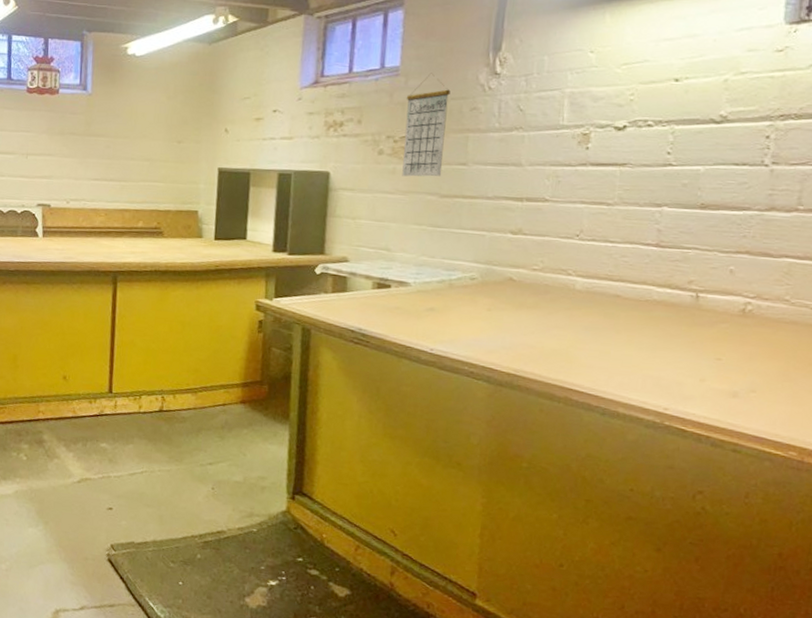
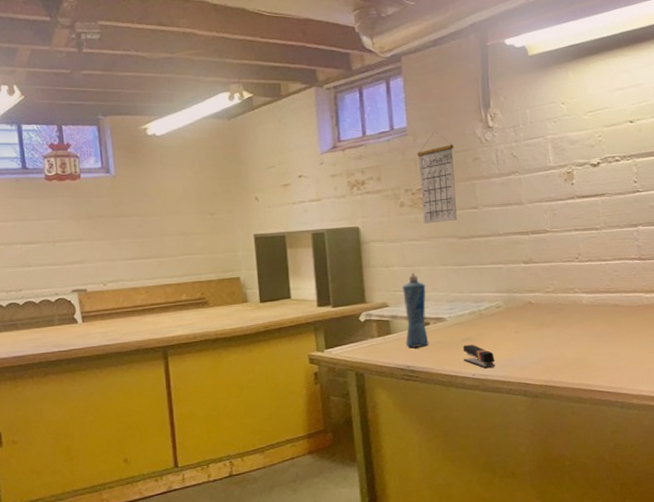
squeeze bottle: none [361,229,393,311] -> present [403,273,429,348]
stapler: none [422,315,459,345] -> present [463,344,496,369]

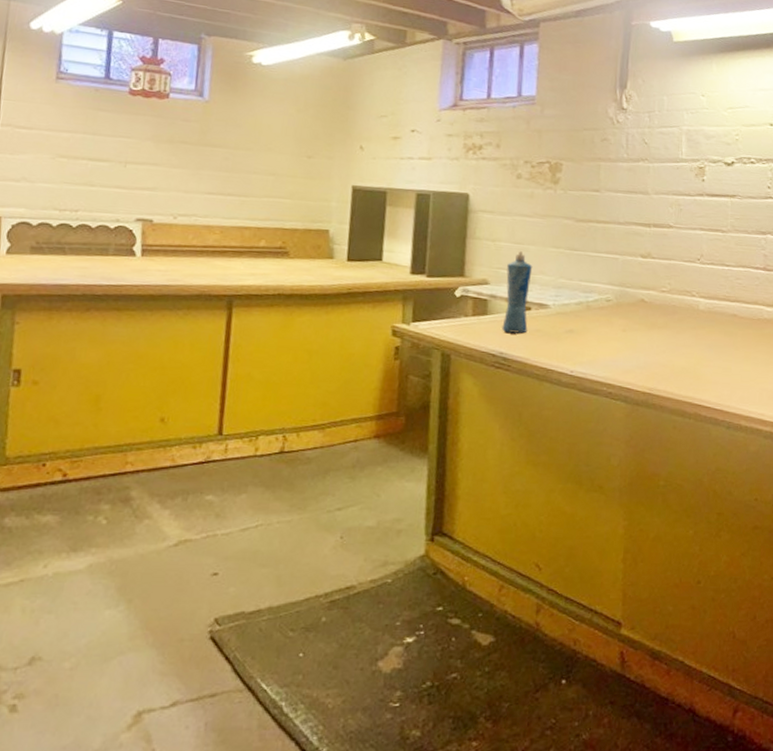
calendar: present [417,131,458,224] -> none [540,104,583,202]
stapler: present [463,344,496,369] -> none [563,337,598,367]

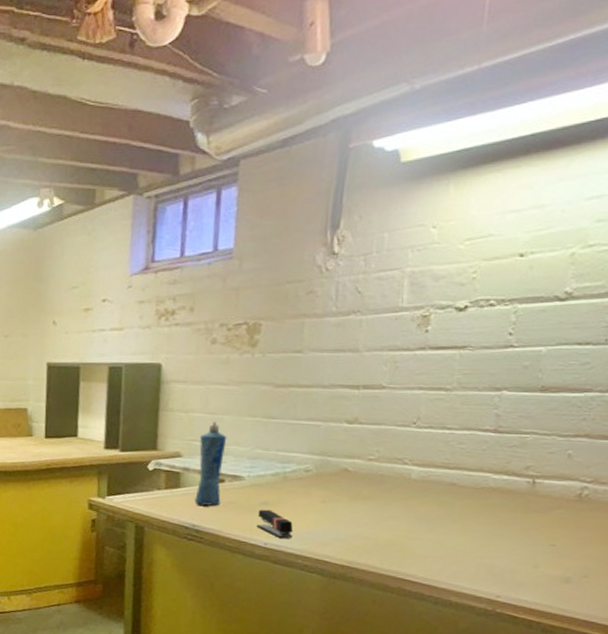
stapler: none [563,337,598,367] -> present [256,509,293,539]

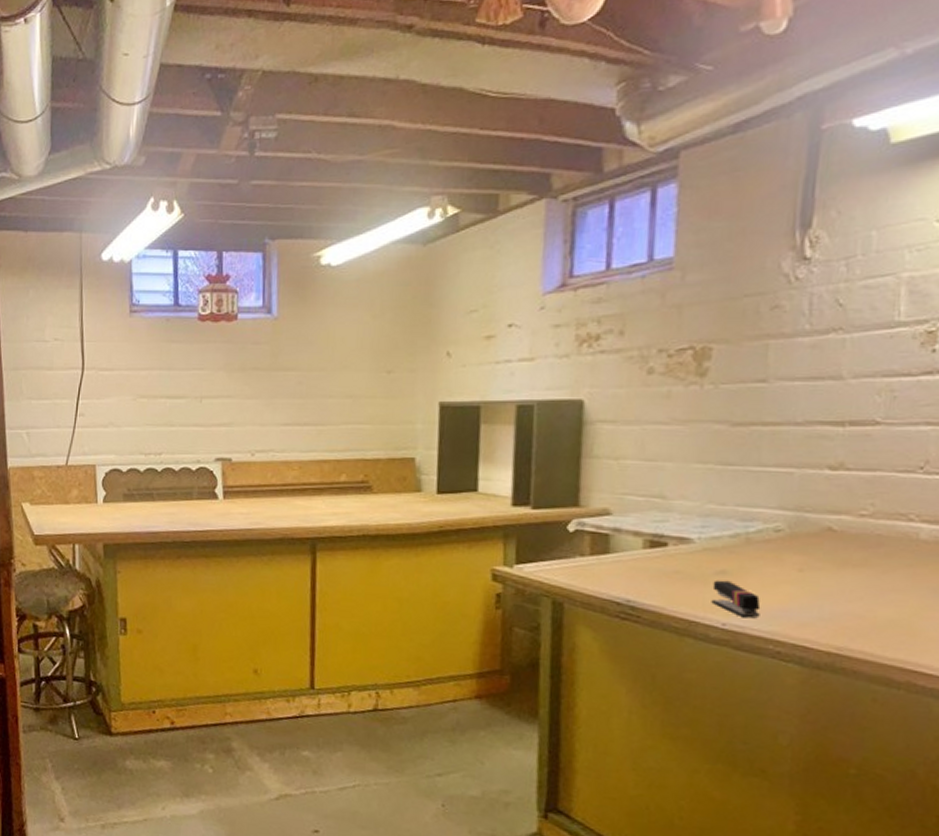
squeeze bottle: present [194,422,227,506] -> none [628,470,670,576]

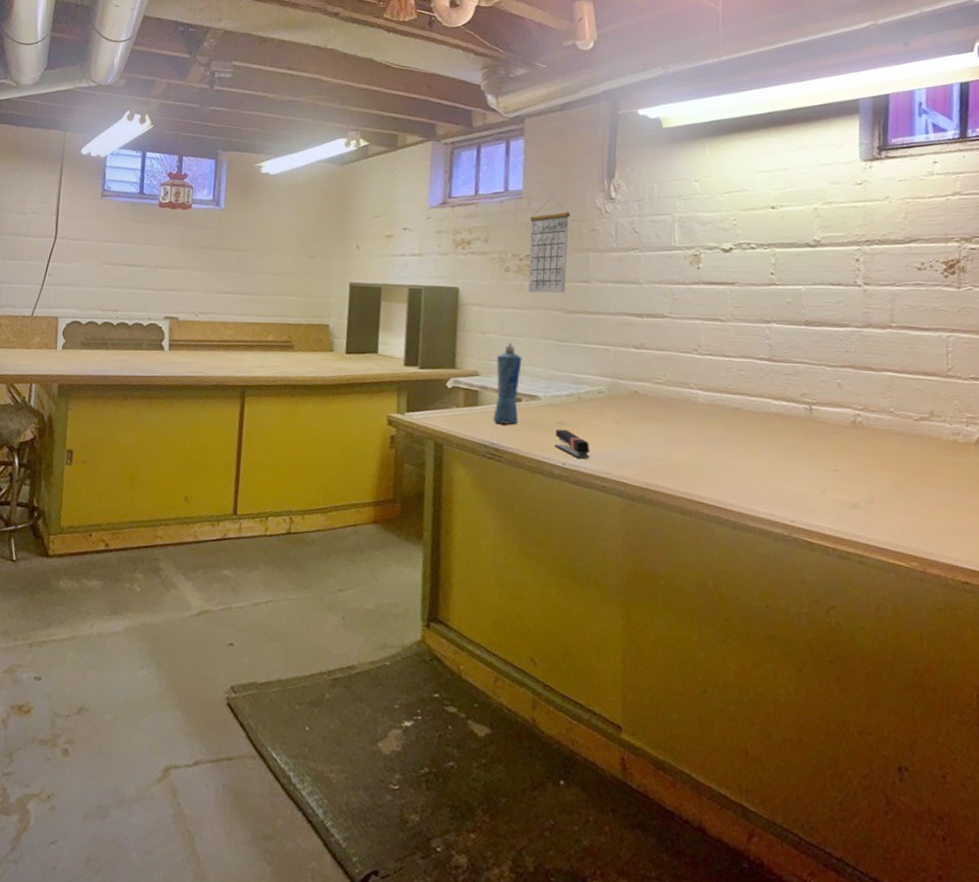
squeeze bottle: none [628,470,670,576] -> present [493,343,522,425]
calendar: none [679,263,743,401] -> present [528,196,570,293]

